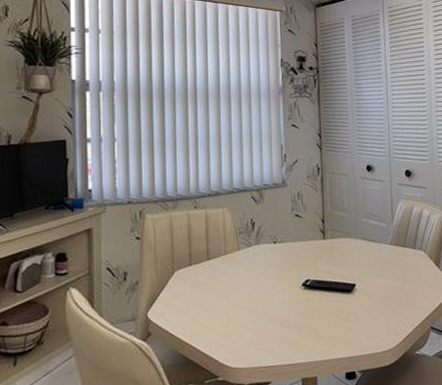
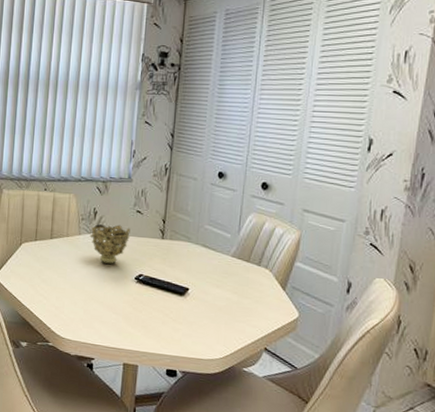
decorative bowl: none [250,232,292,276] -> present [90,224,130,265]

